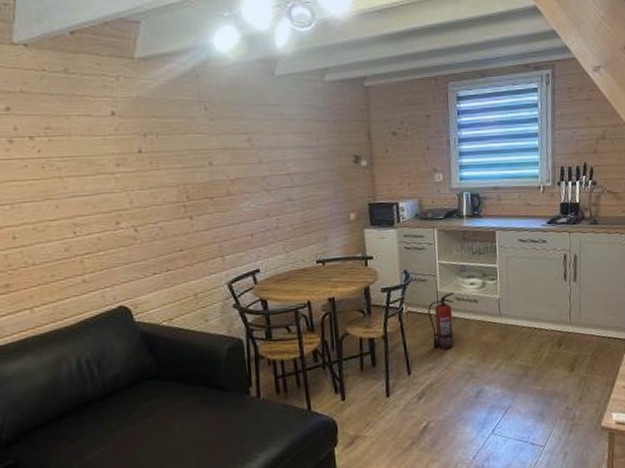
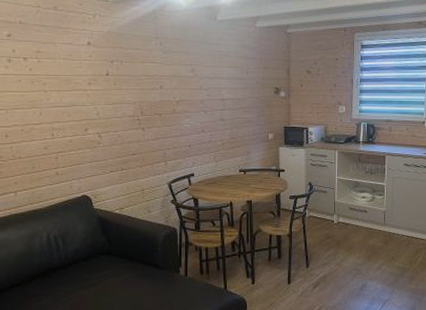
fire extinguisher: present [428,292,454,350] -> none [326,203,348,249]

